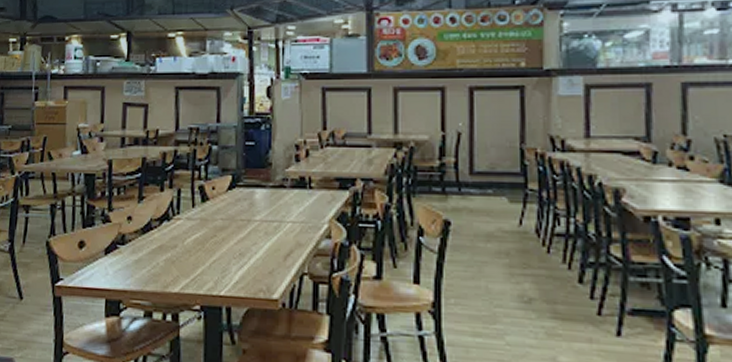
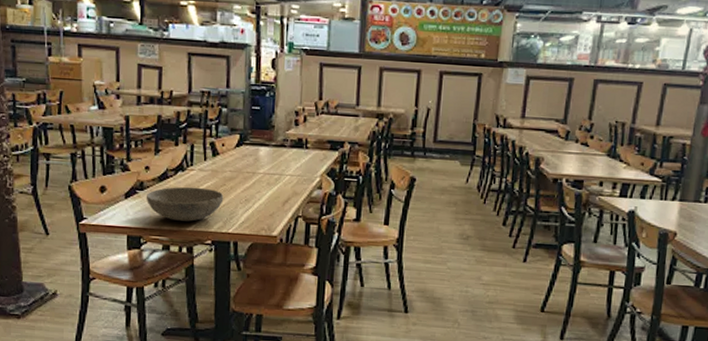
bowl: none [128,239,214,282] -> present [147,186,224,222]

